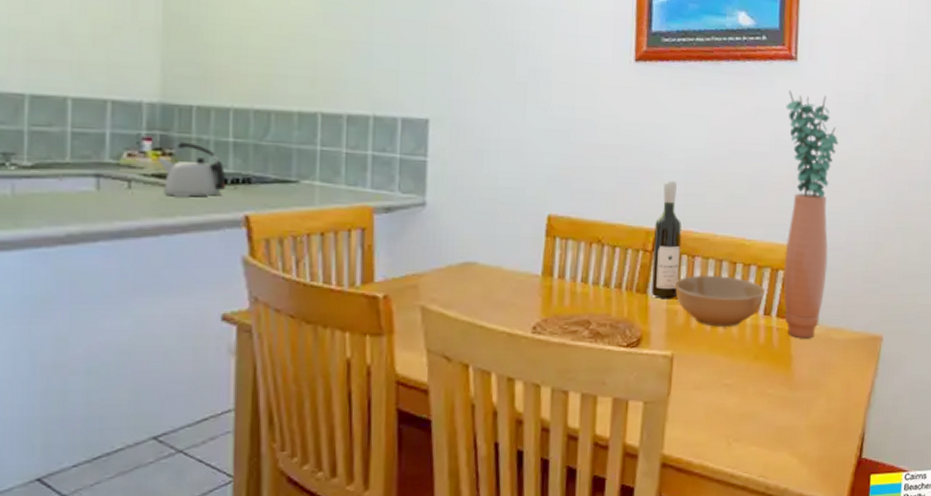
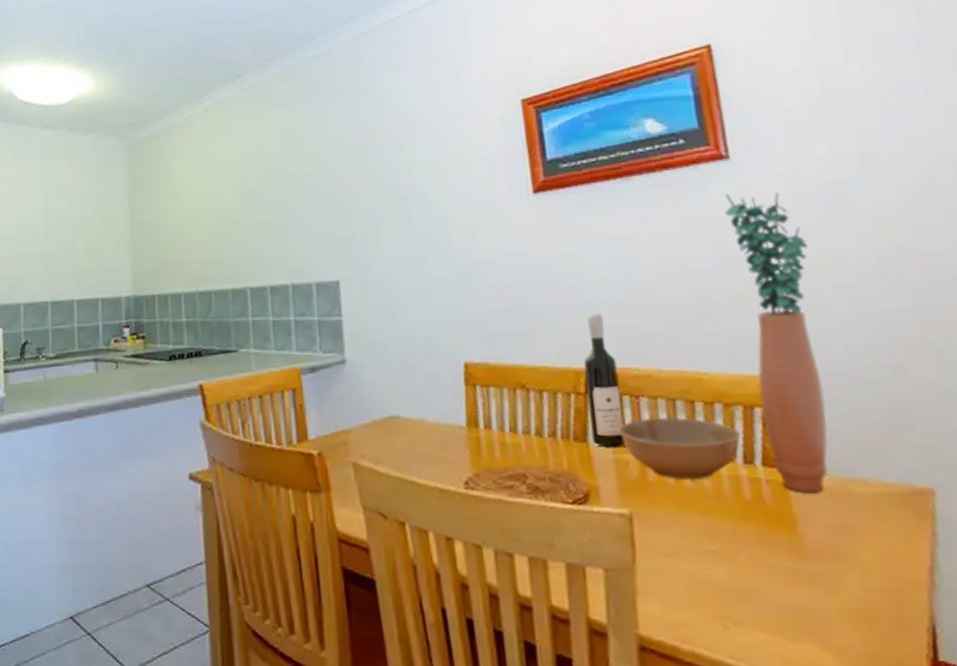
kettle: present [157,142,227,199] -> none [134,325,184,374]

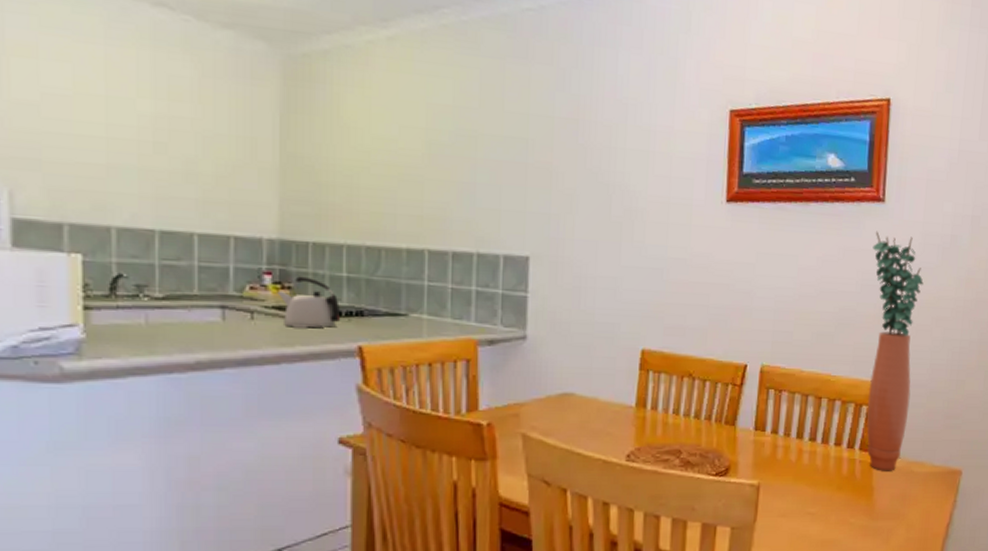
kettle: none [134,325,184,374] -> present [277,276,341,330]
bottle: present [584,314,625,448] -> none [740,318,769,432]
bowl: present [618,418,741,479] -> none [761,409,850,458]

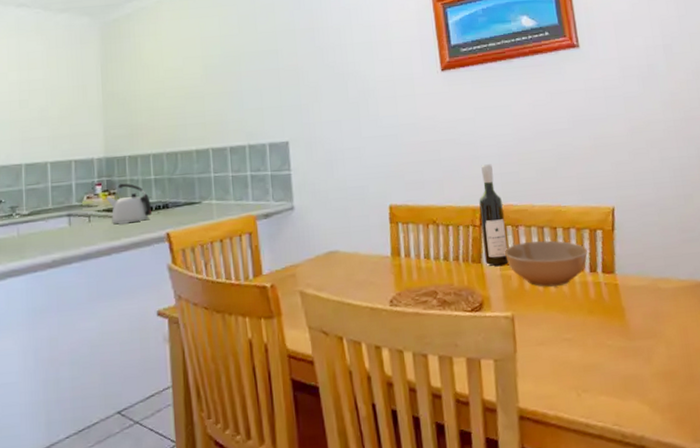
bottle: none [740,318,769,432] -> present [479,164,509,266]
bowl: none [761,409,850,458] -> present [504,240,588,287]
vase: present [867,231,924,471] -> none [576,72,644,291]

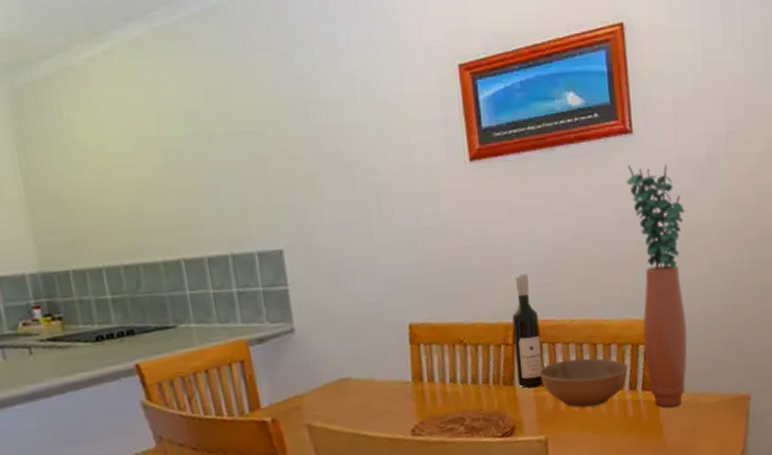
kettle: present [106,183,153,226] -> none [49,305,114,358]
vase: none [576,72,644,291] -> present [626,164,688,408]

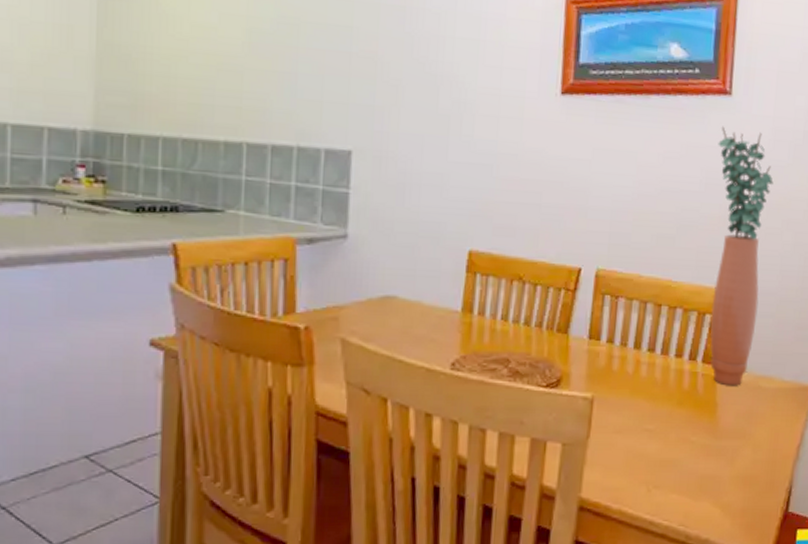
bottle: present [512,274,544,388] -> none [573,218,605,340]
bowl: present [539,358,629,408] -> none [596,317,692,371]

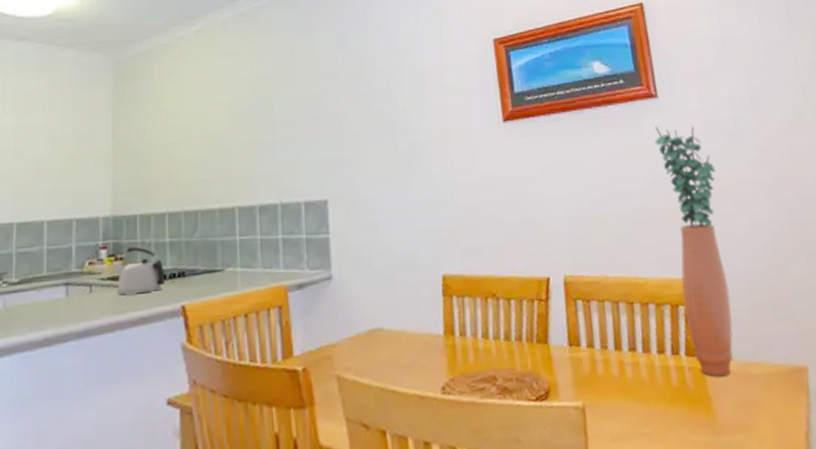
kettle: none [90,169,156,225] -> present [111,246,166,297]

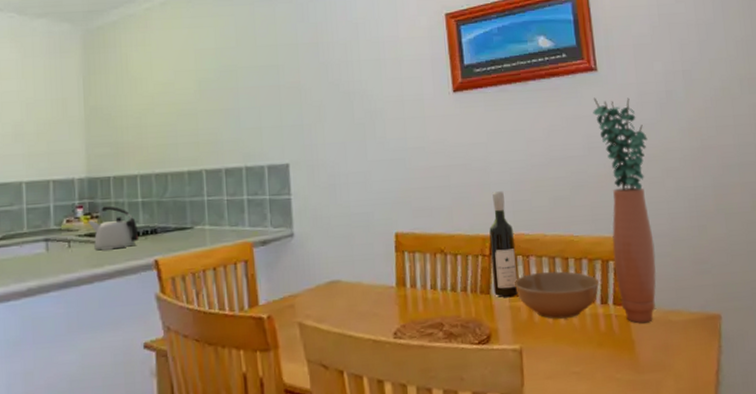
bottle: none [545,228,579,348] -> present [489,191,518,298]
bowl: none [573,317,670,372] -> present [513,271,600,319]

